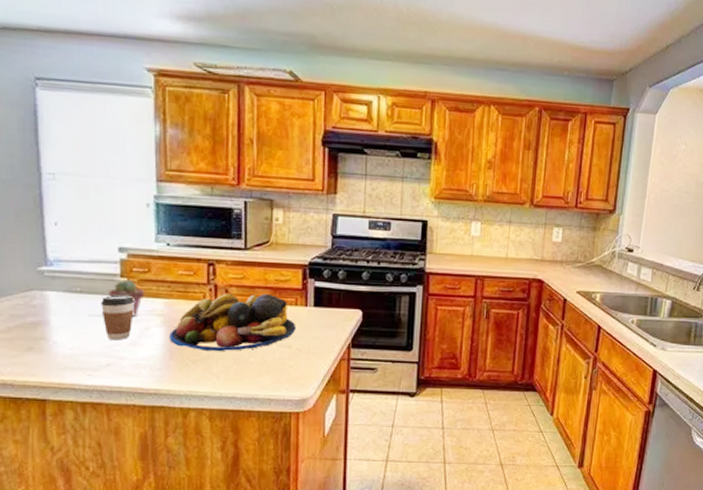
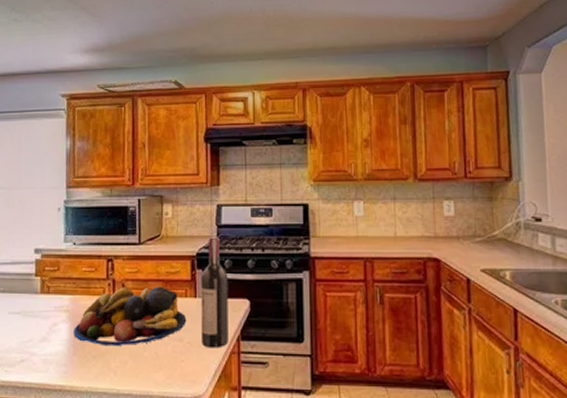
coffee cup: present [101,294,134,341] -> none [18,292,46,337]
potted succulent: present [109,279,145,317] -> none [25,277,55,313]
wine bottle: none [311,247,341,355] -> present [201,237,228,348]

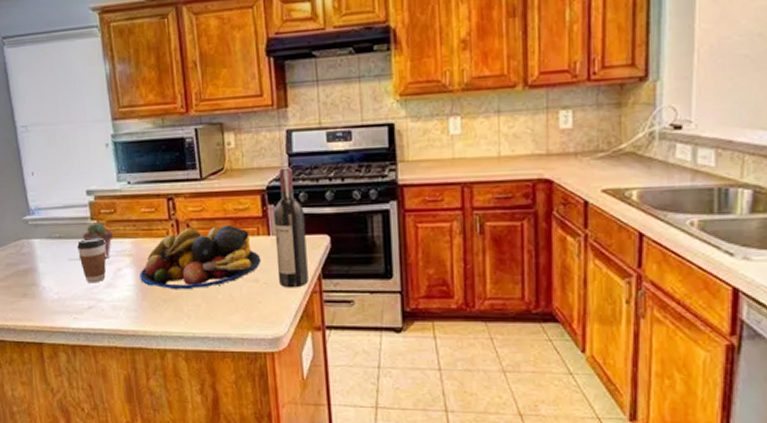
coffee cup: none [18,292,46,337] -> present [77,237,106,283]
potted succulent: none [25,277,55,313] -> present [83,221,114,258]

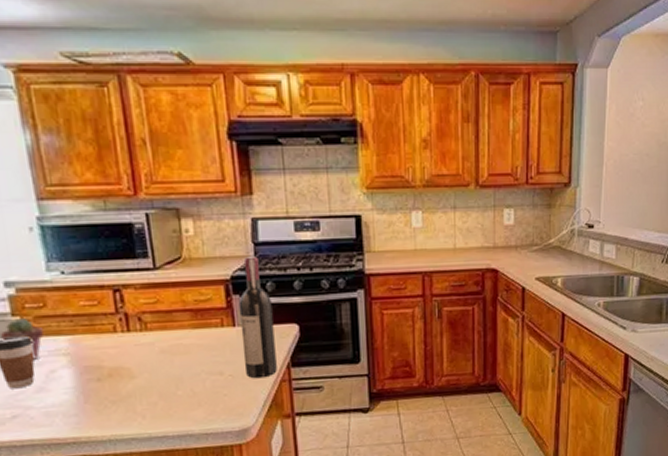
fruit bowl: present [140,224,261,290] -> none [80,316,226,390]

